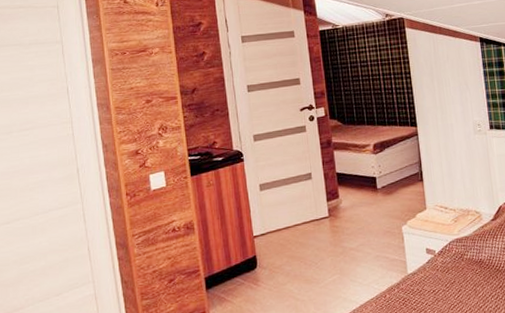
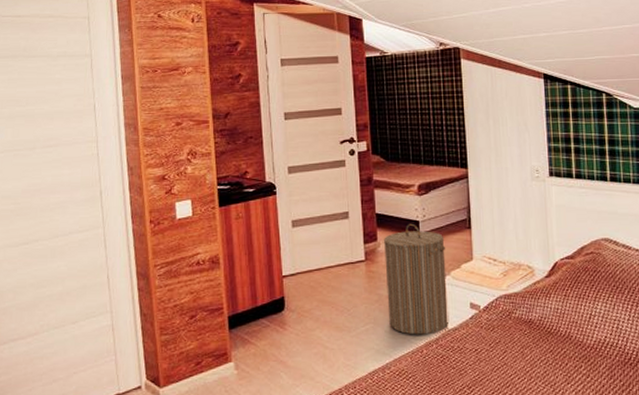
laundry hamper: none [344,179,409,282] -> present [383,223,450,335]

